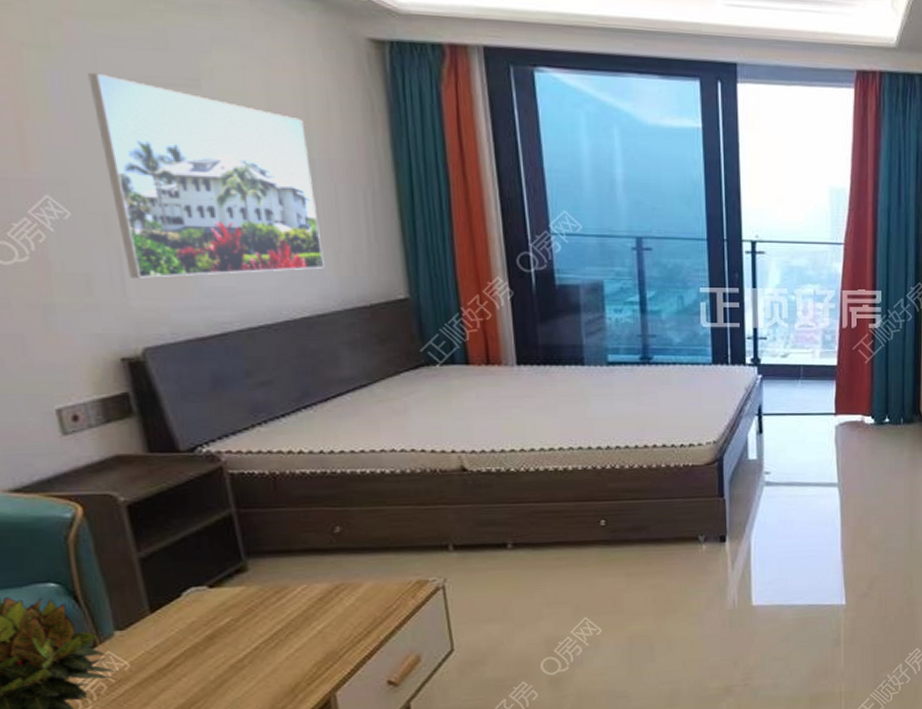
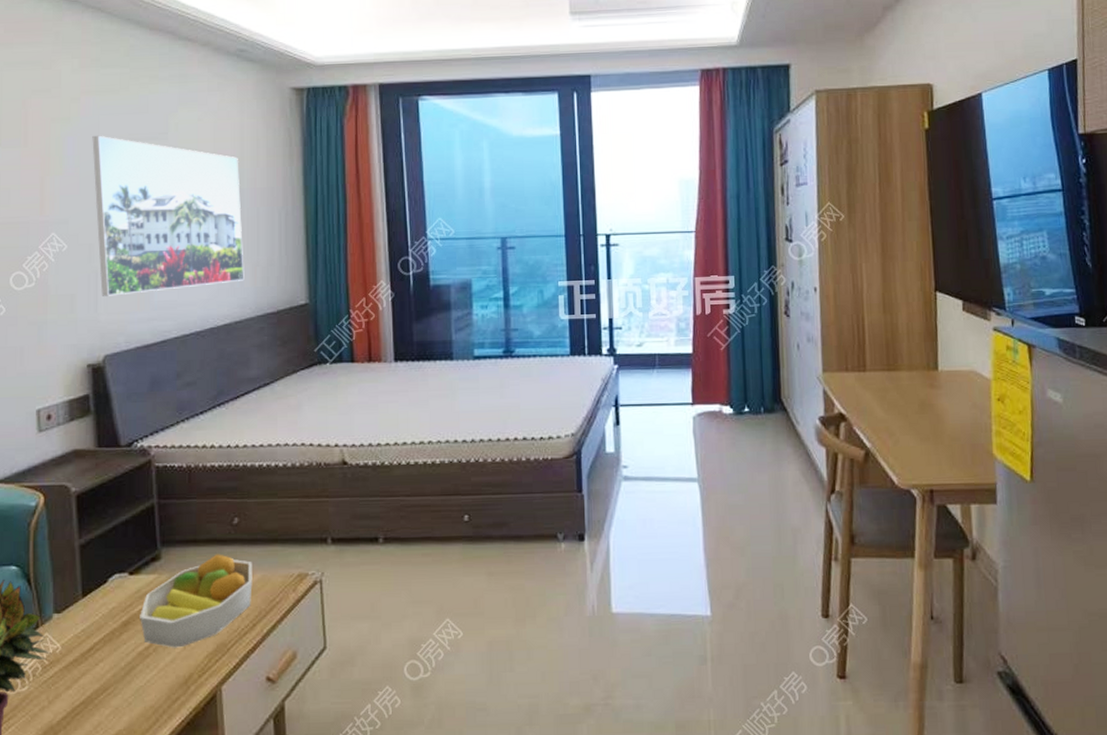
fruit bowl: none [227,563,364,659] -> present [140,554,253,648]

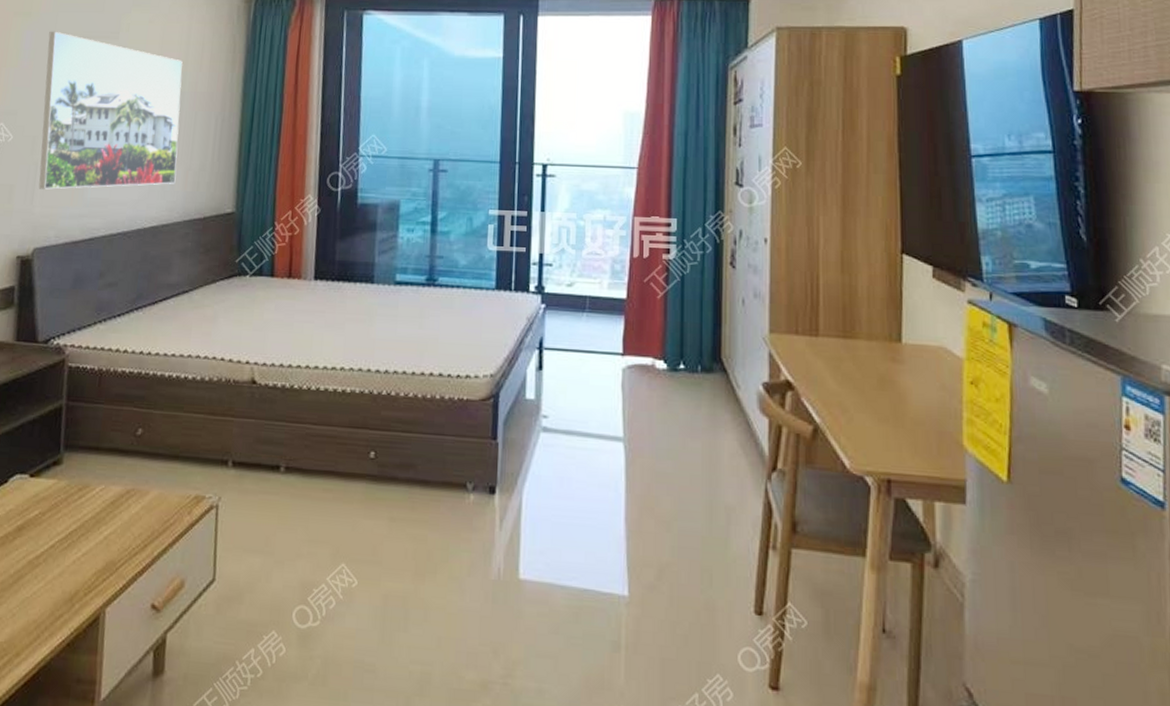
fruit bowl: present [140,554,253,648] -> none [34,464,151,561]

